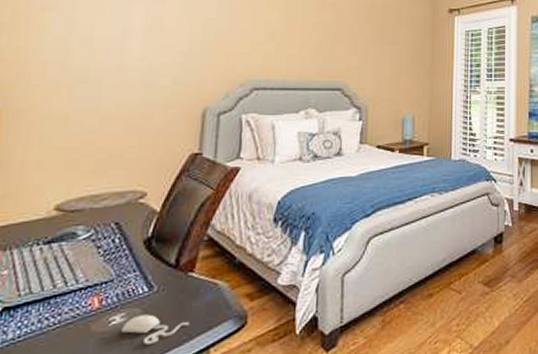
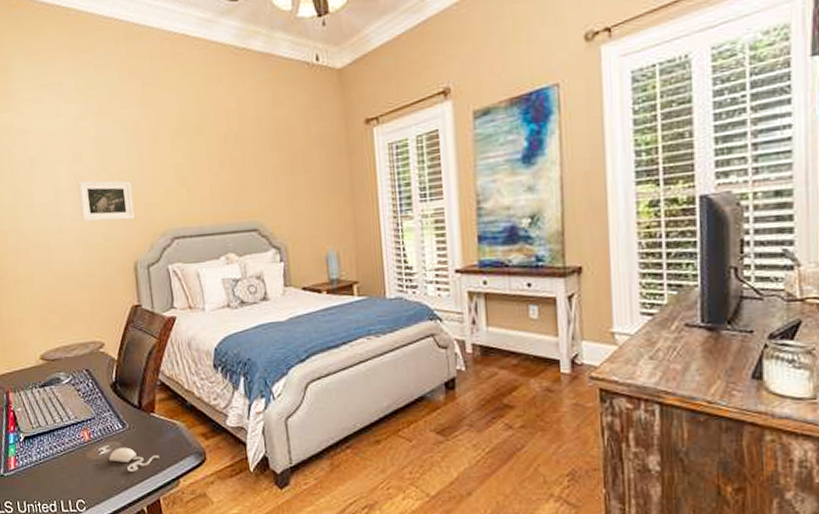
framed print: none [150,21,216,66] -> present [77,180,135,222]

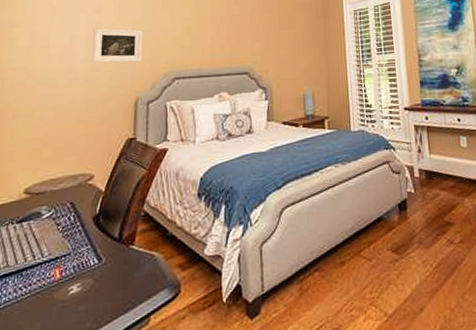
computer mouse: present [109,447,160,472] -> none [78,284,132,312]

